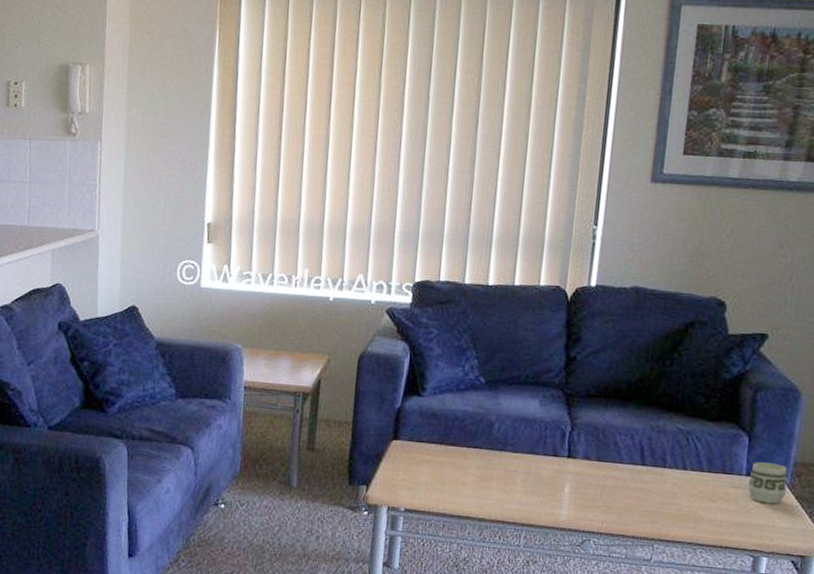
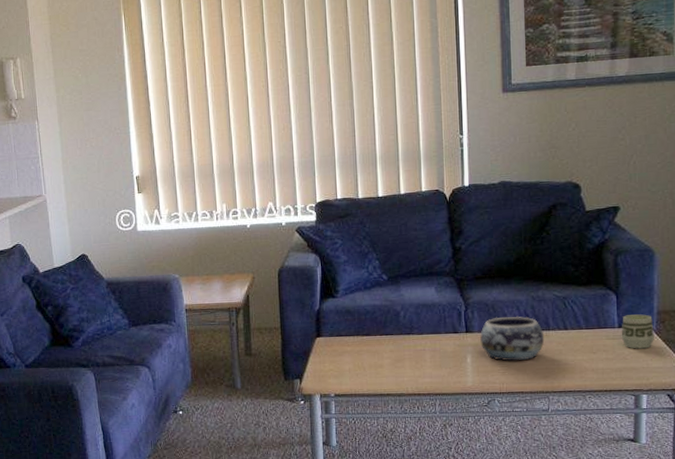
decorative bowl: none [583,445,659,499] -> present [480,316,545,361]

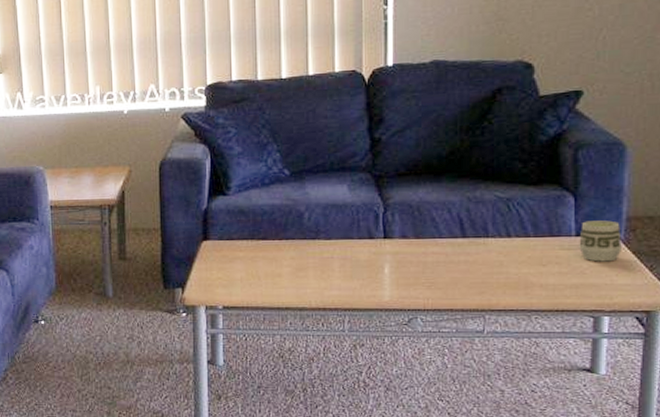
decorative bowl: present [480,316,545,361] -> none [401,220,482,273]

